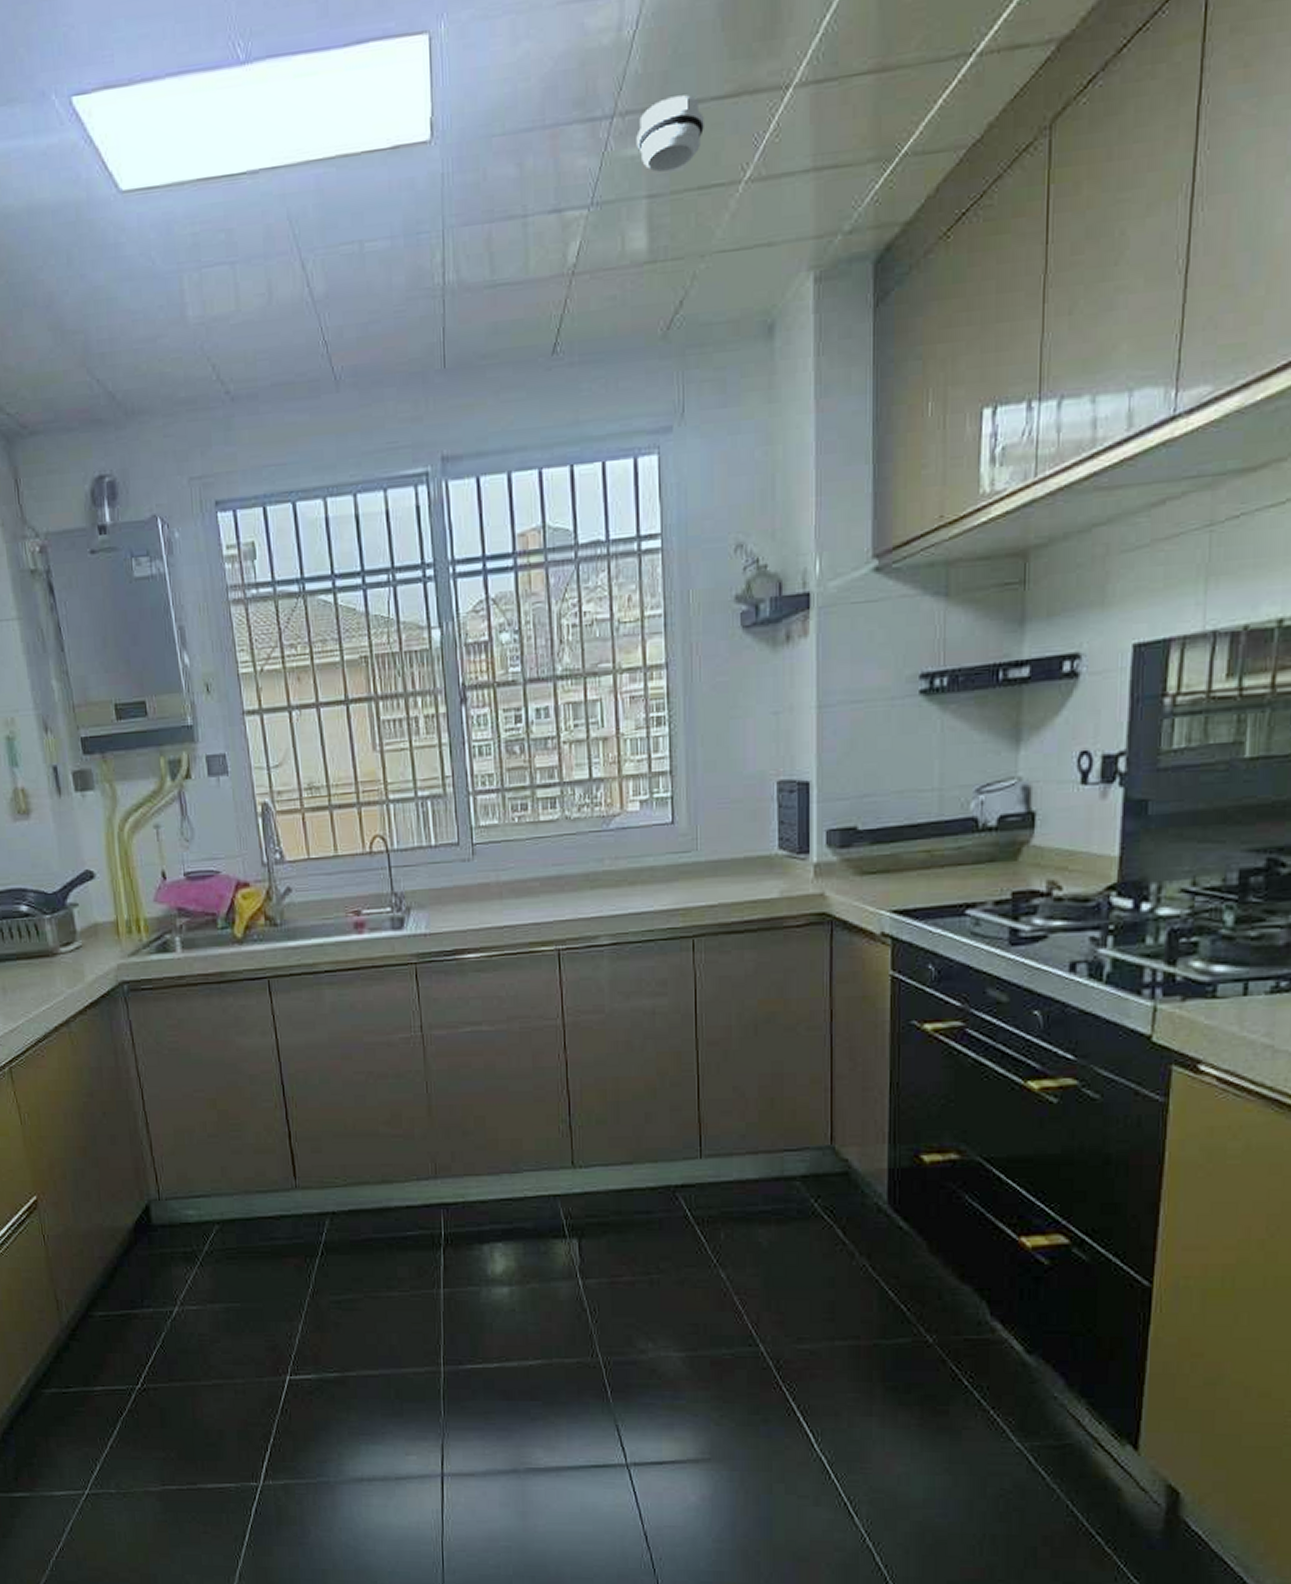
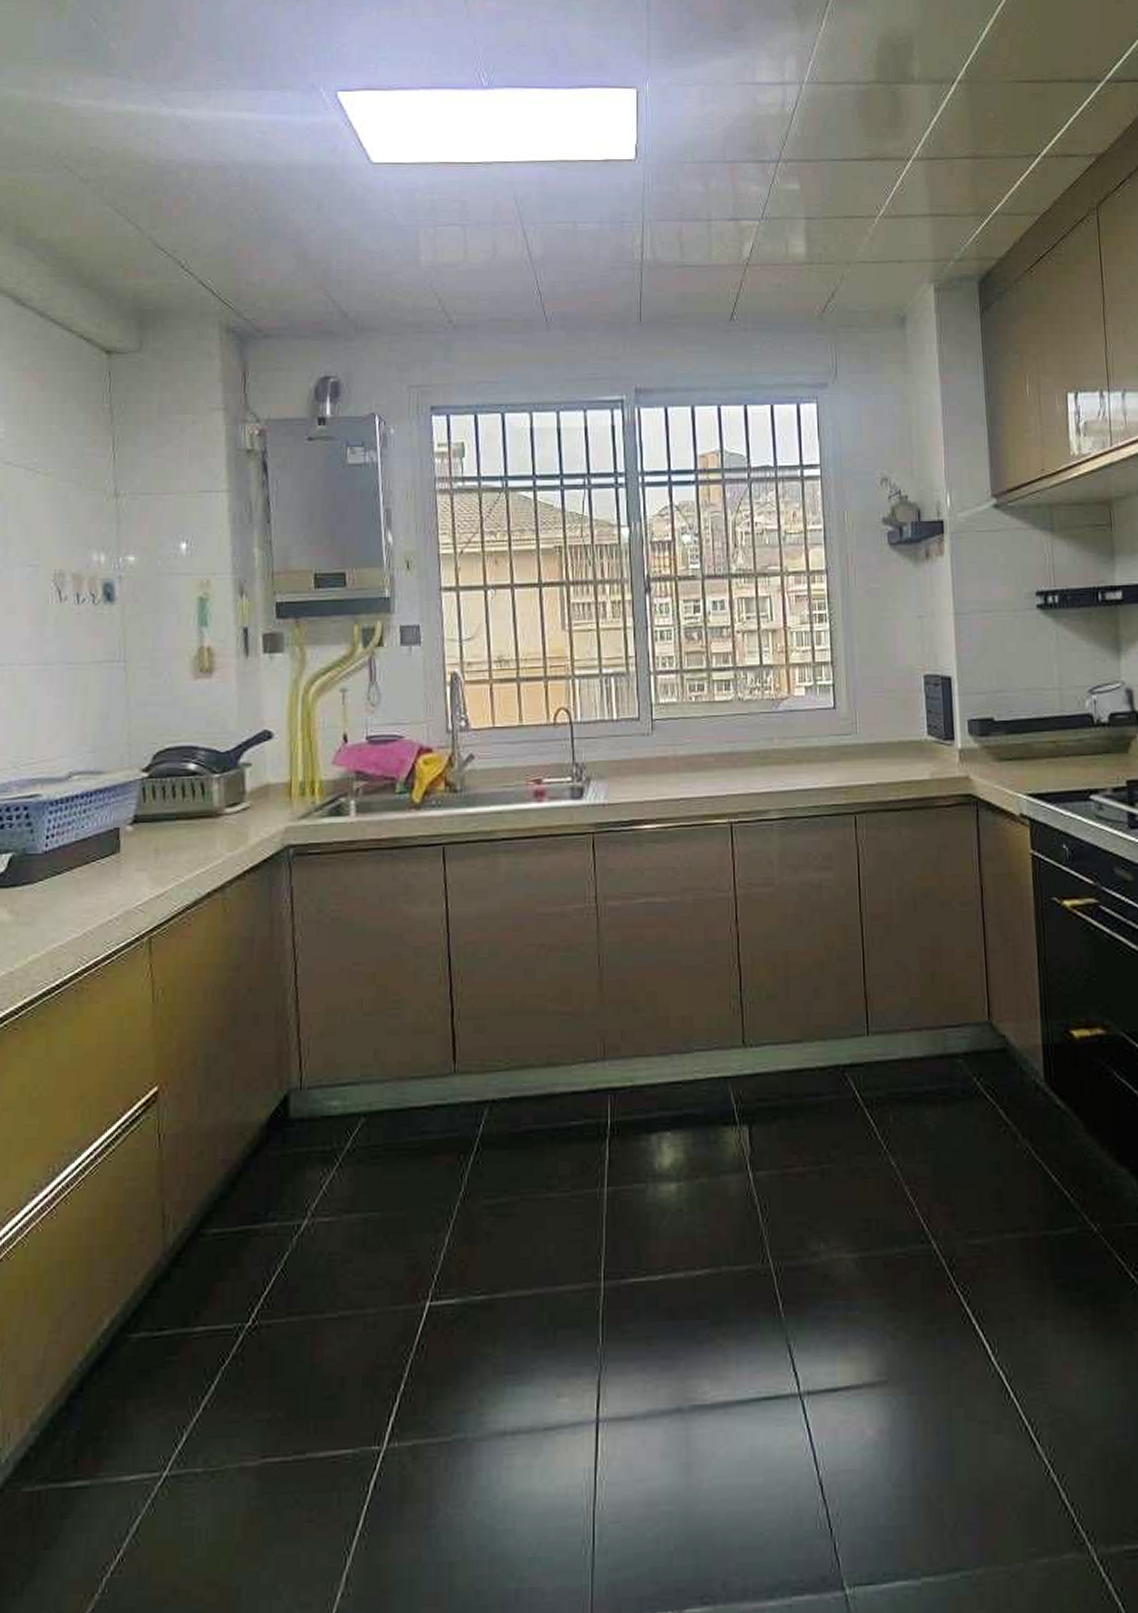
smoke detector: present [636,95,704,173] -> none [796,154,847,204]

